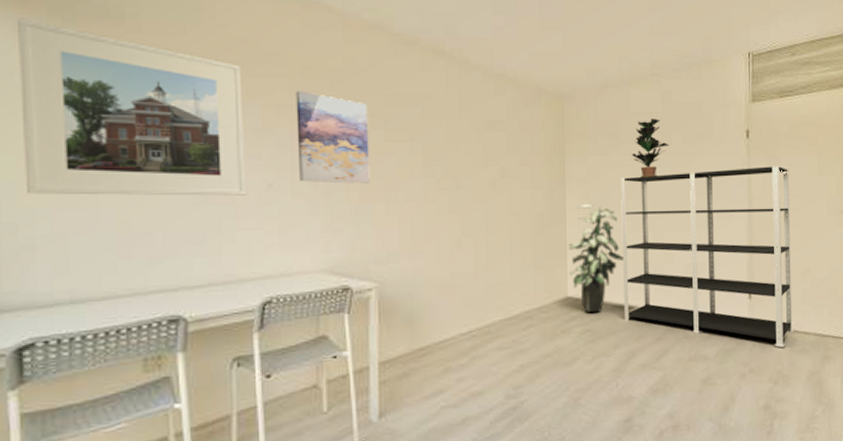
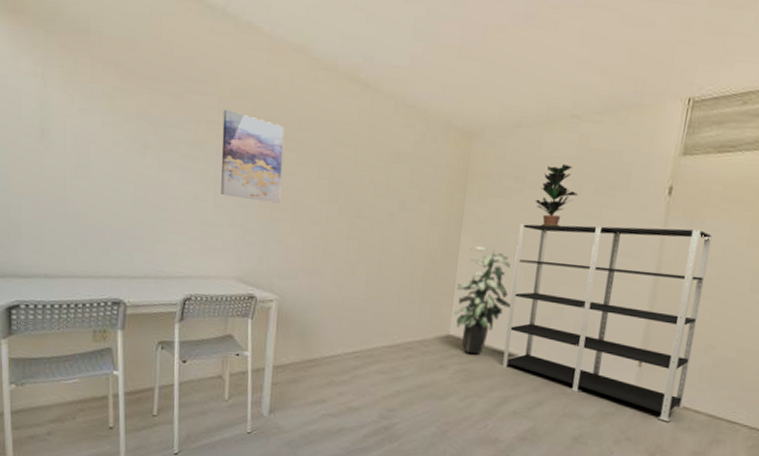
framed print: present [18,18,247,196] -> none [13,29,180,203]

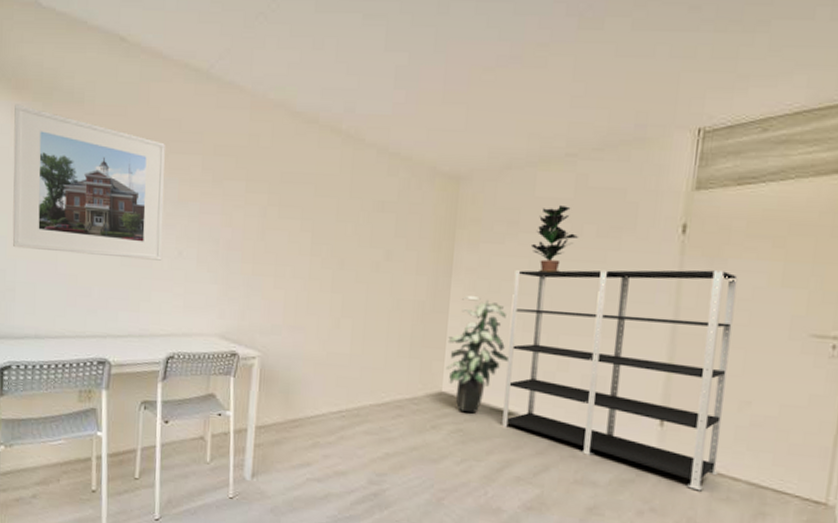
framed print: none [13,29,180,203] -> present [12,104,166,261]
wall art: present [221,110,284,203] -> none [204,168,266,258]

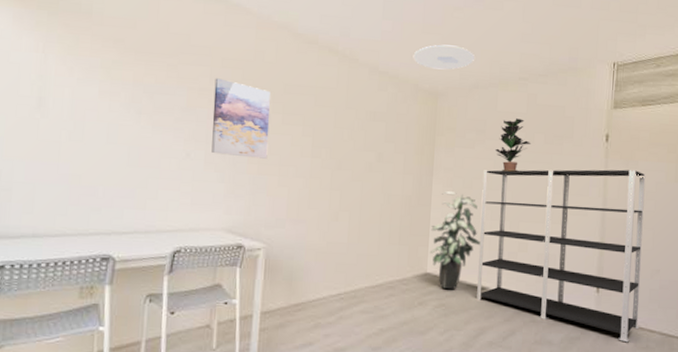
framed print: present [12,104,166,261] -> none [10,11,175,161]
wall art: none [204,168,266,258] -> present [211,78,271,159]
ceiling light: none [430,116,508,148] -> present [413,44,474,70]

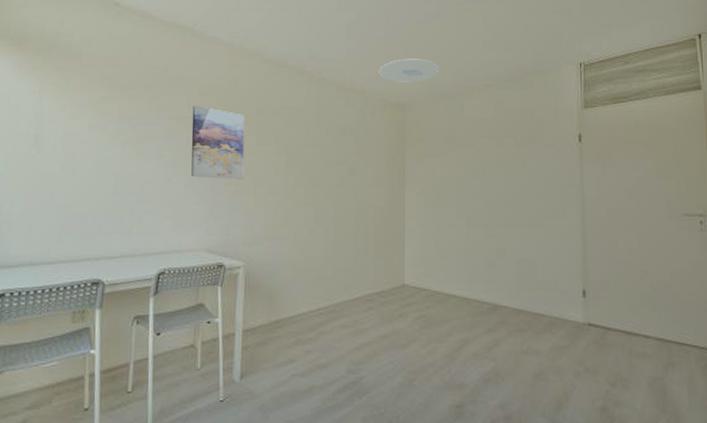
indoor plant: present [429,191,480,290] -> none [406,201,457,301]
shelving unit: present [477,169,646,343] -> none [455,169,634,350]
potted plant: present [495,118,532,172] -> none [465,125,502,178]

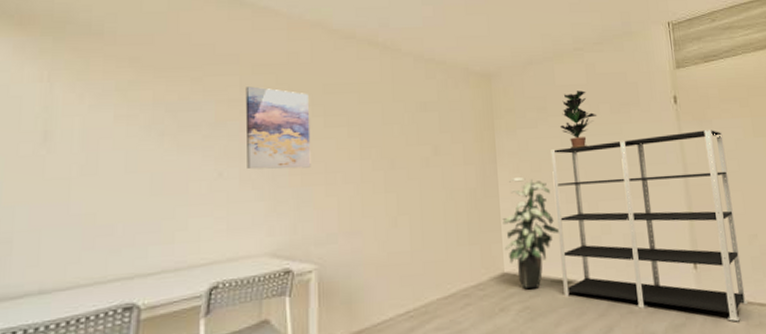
ceiling light: present [378,58,439,82] -> none [459,23,524,50]
indoor plant: none [406,201,457,301] -> present [502,177,559,289]
shelving unit: none [455,169,634,350] -> present [550,130,749,322]
potted plant: none [465,125,502,178] -> present [559,90,598,148]

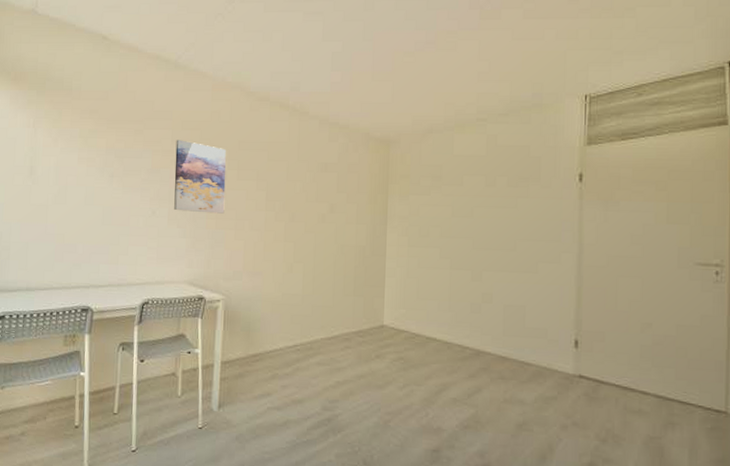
indoor plant: present [502,177,559,289] -> none [386,240,440,343]
shelving unit: present [550,130,749,322] -> none [437,211,630,405]
potted plant: present [559,90,598,148] -> none [452,162,493,218]

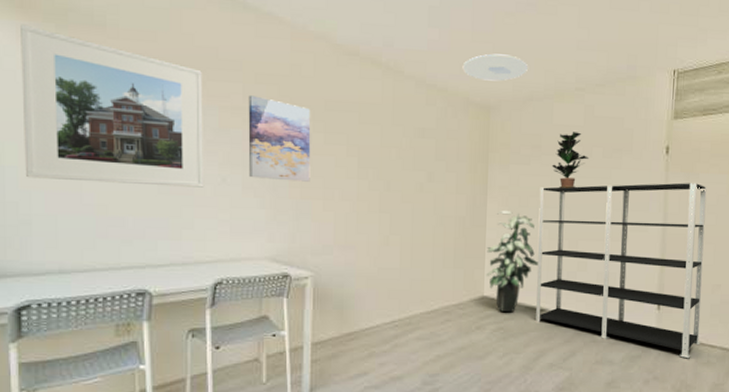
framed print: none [8,93,141,219] -> present [20,24,205,188]
ceiling light: none [363,91,427,116] -> present [462,53,528,81]
indoor plant: none [386,240,440,343] -> present [486,211,538,313]
shelving unit: none [437,211,630,405] -> present [536,183,707,359]
potted plant: none [452,162,493,218] -> present [551,132,590,188]

